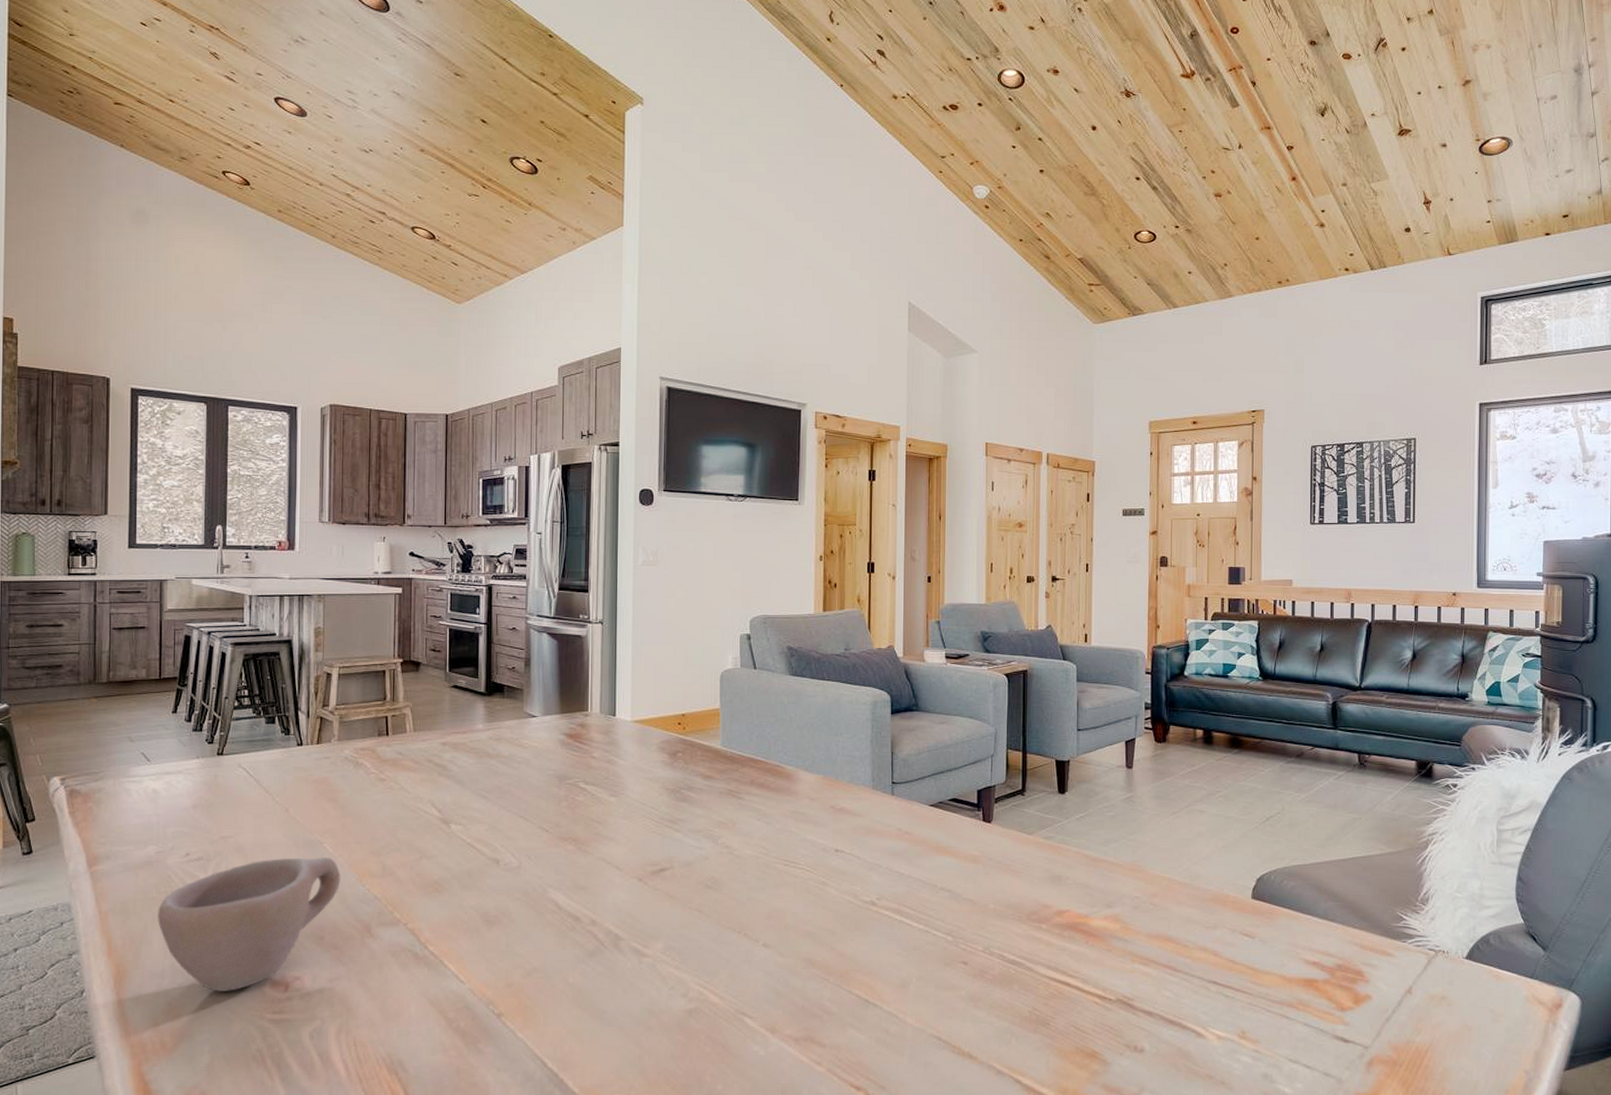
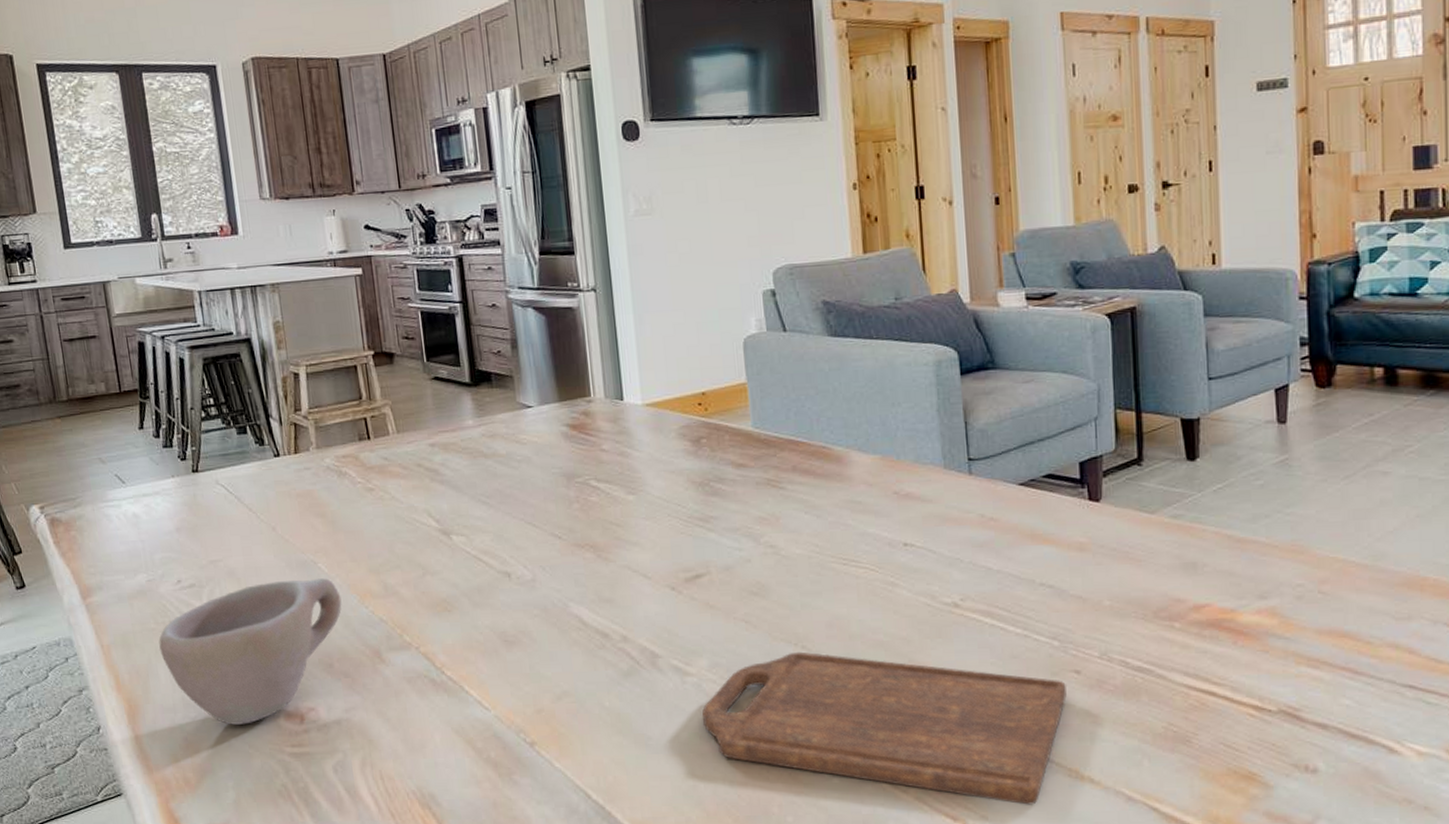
cutting board: none [654,938,955,1077] -> present [702,651,1067,805]

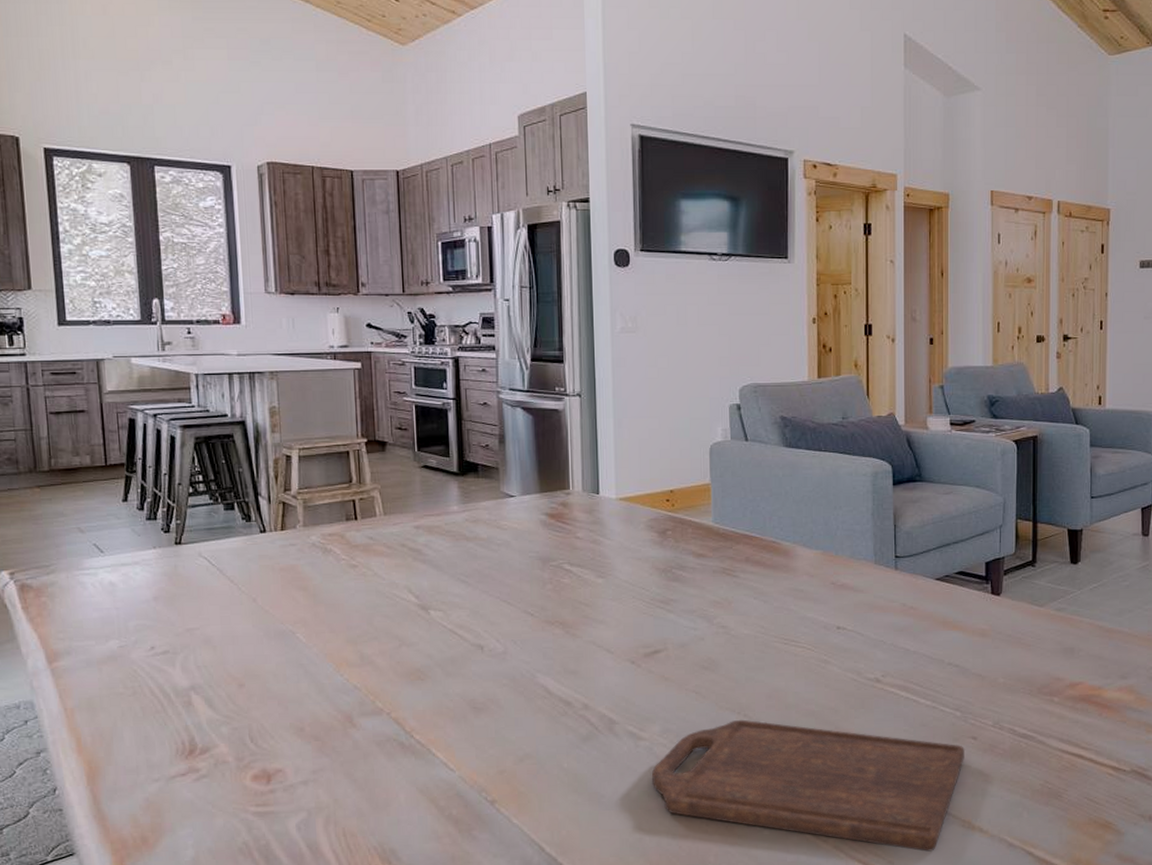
cup: present [158,578,342,725] -> none [126,647,317,786]

